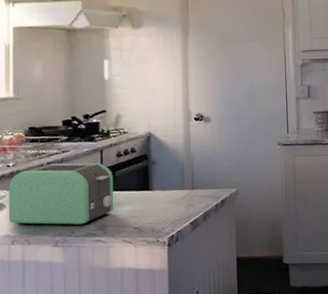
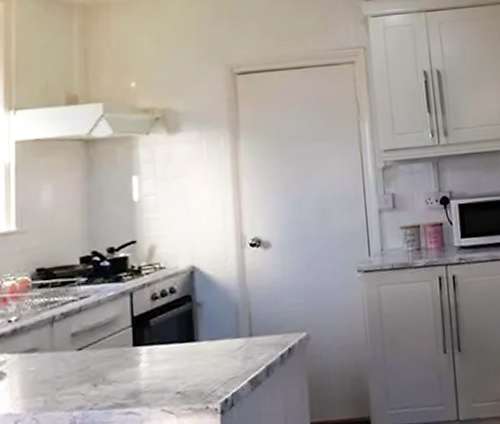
toaster: present [8,163,114,226] -> none [9,309,149,399]

